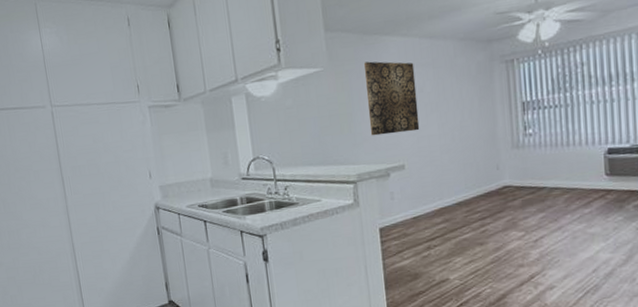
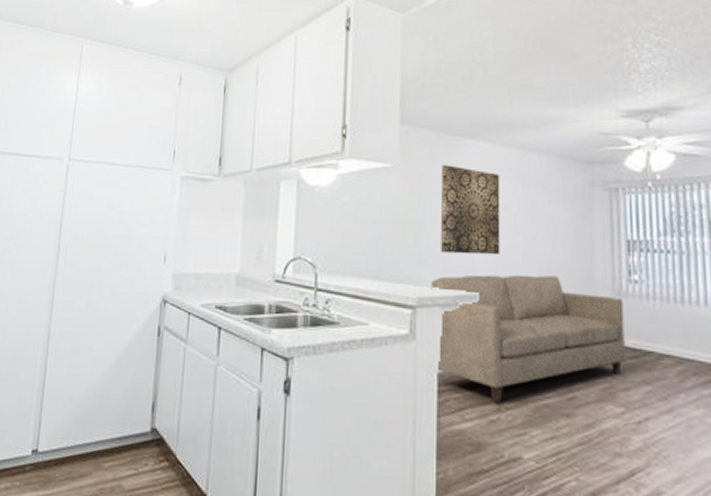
sofa: none [366,140,524,244] -> present [431,274,626,404]

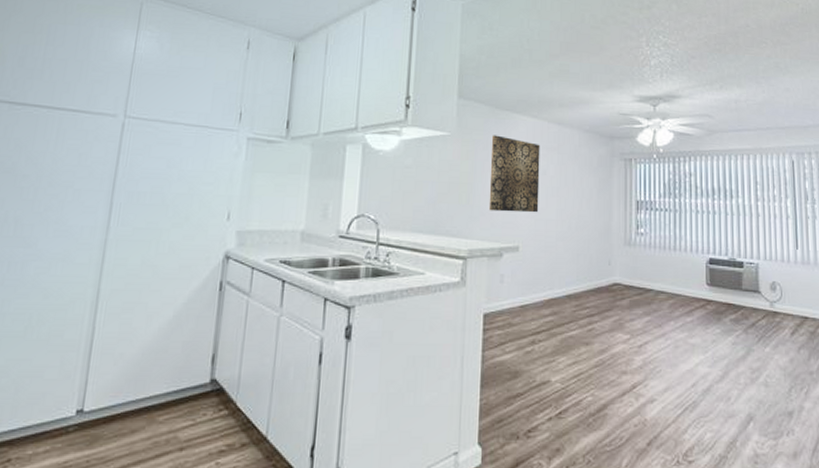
sofa: present [431,274,626,404] -> none [480,229,632,337]

